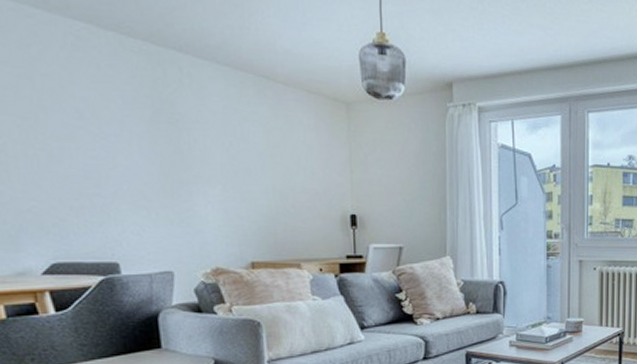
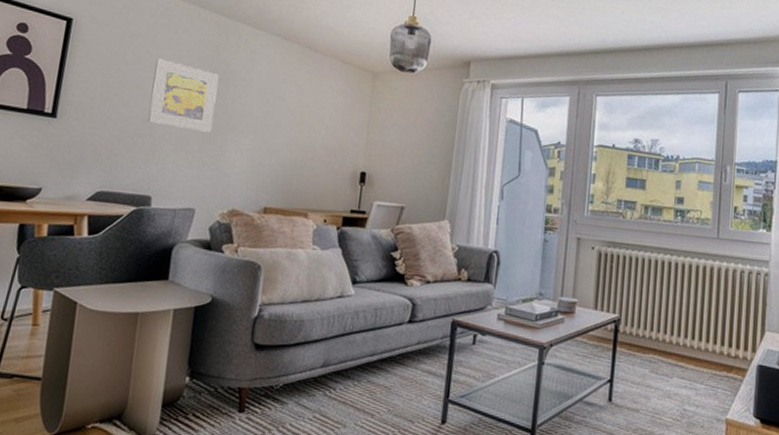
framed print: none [82,102,171,185] -> present [147,58,219,132]

